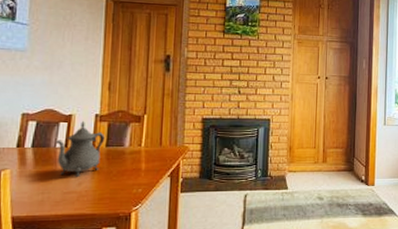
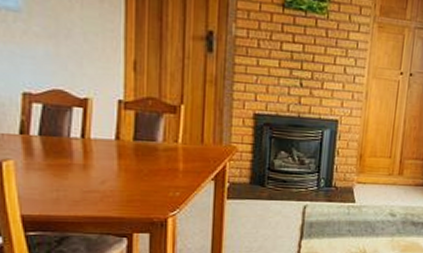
teapot: present [56,120,104,177] -> none [70,106,131,174]

